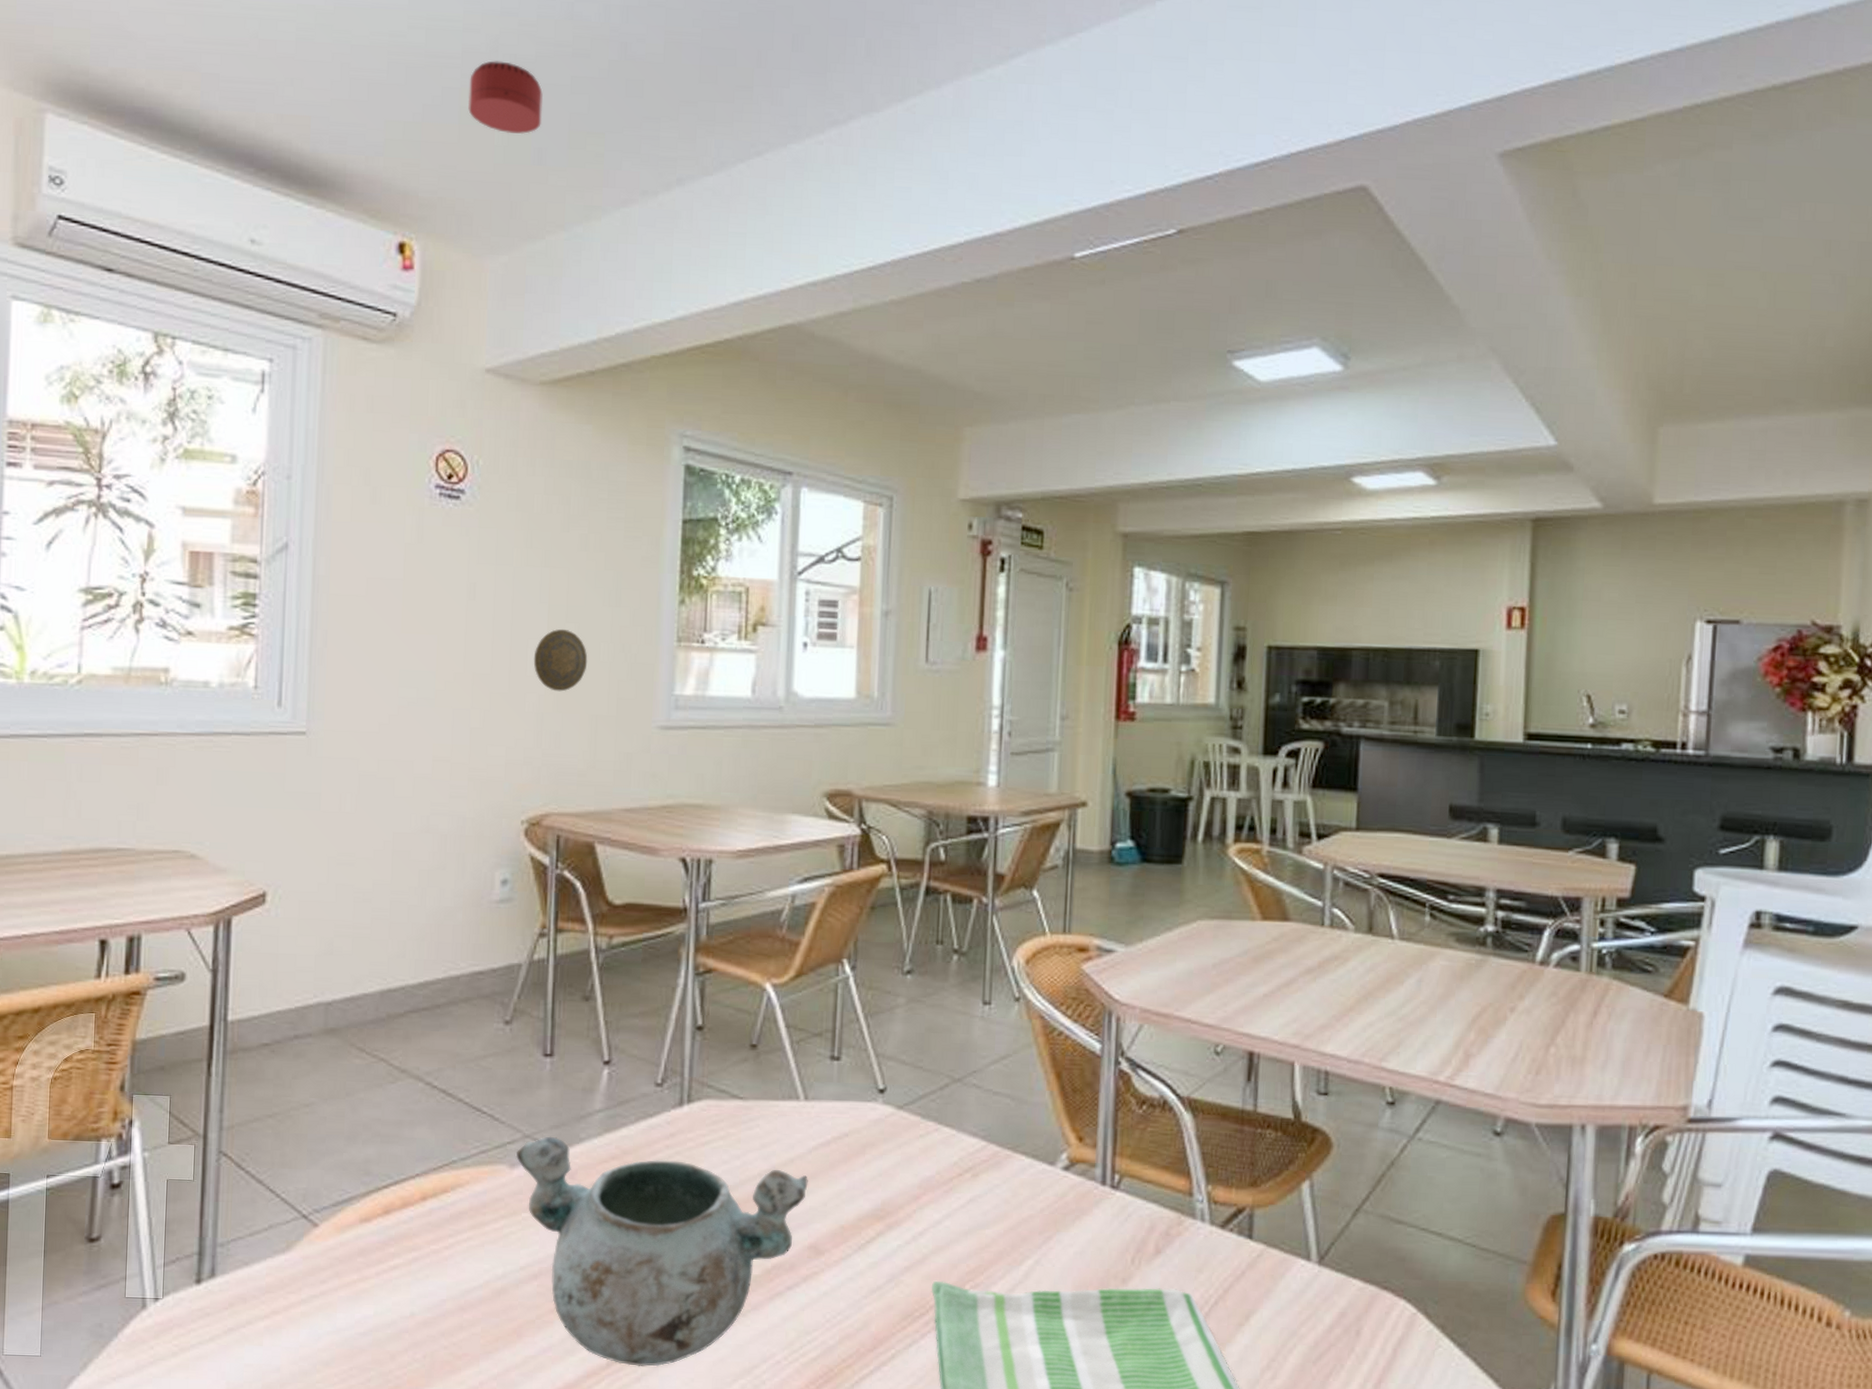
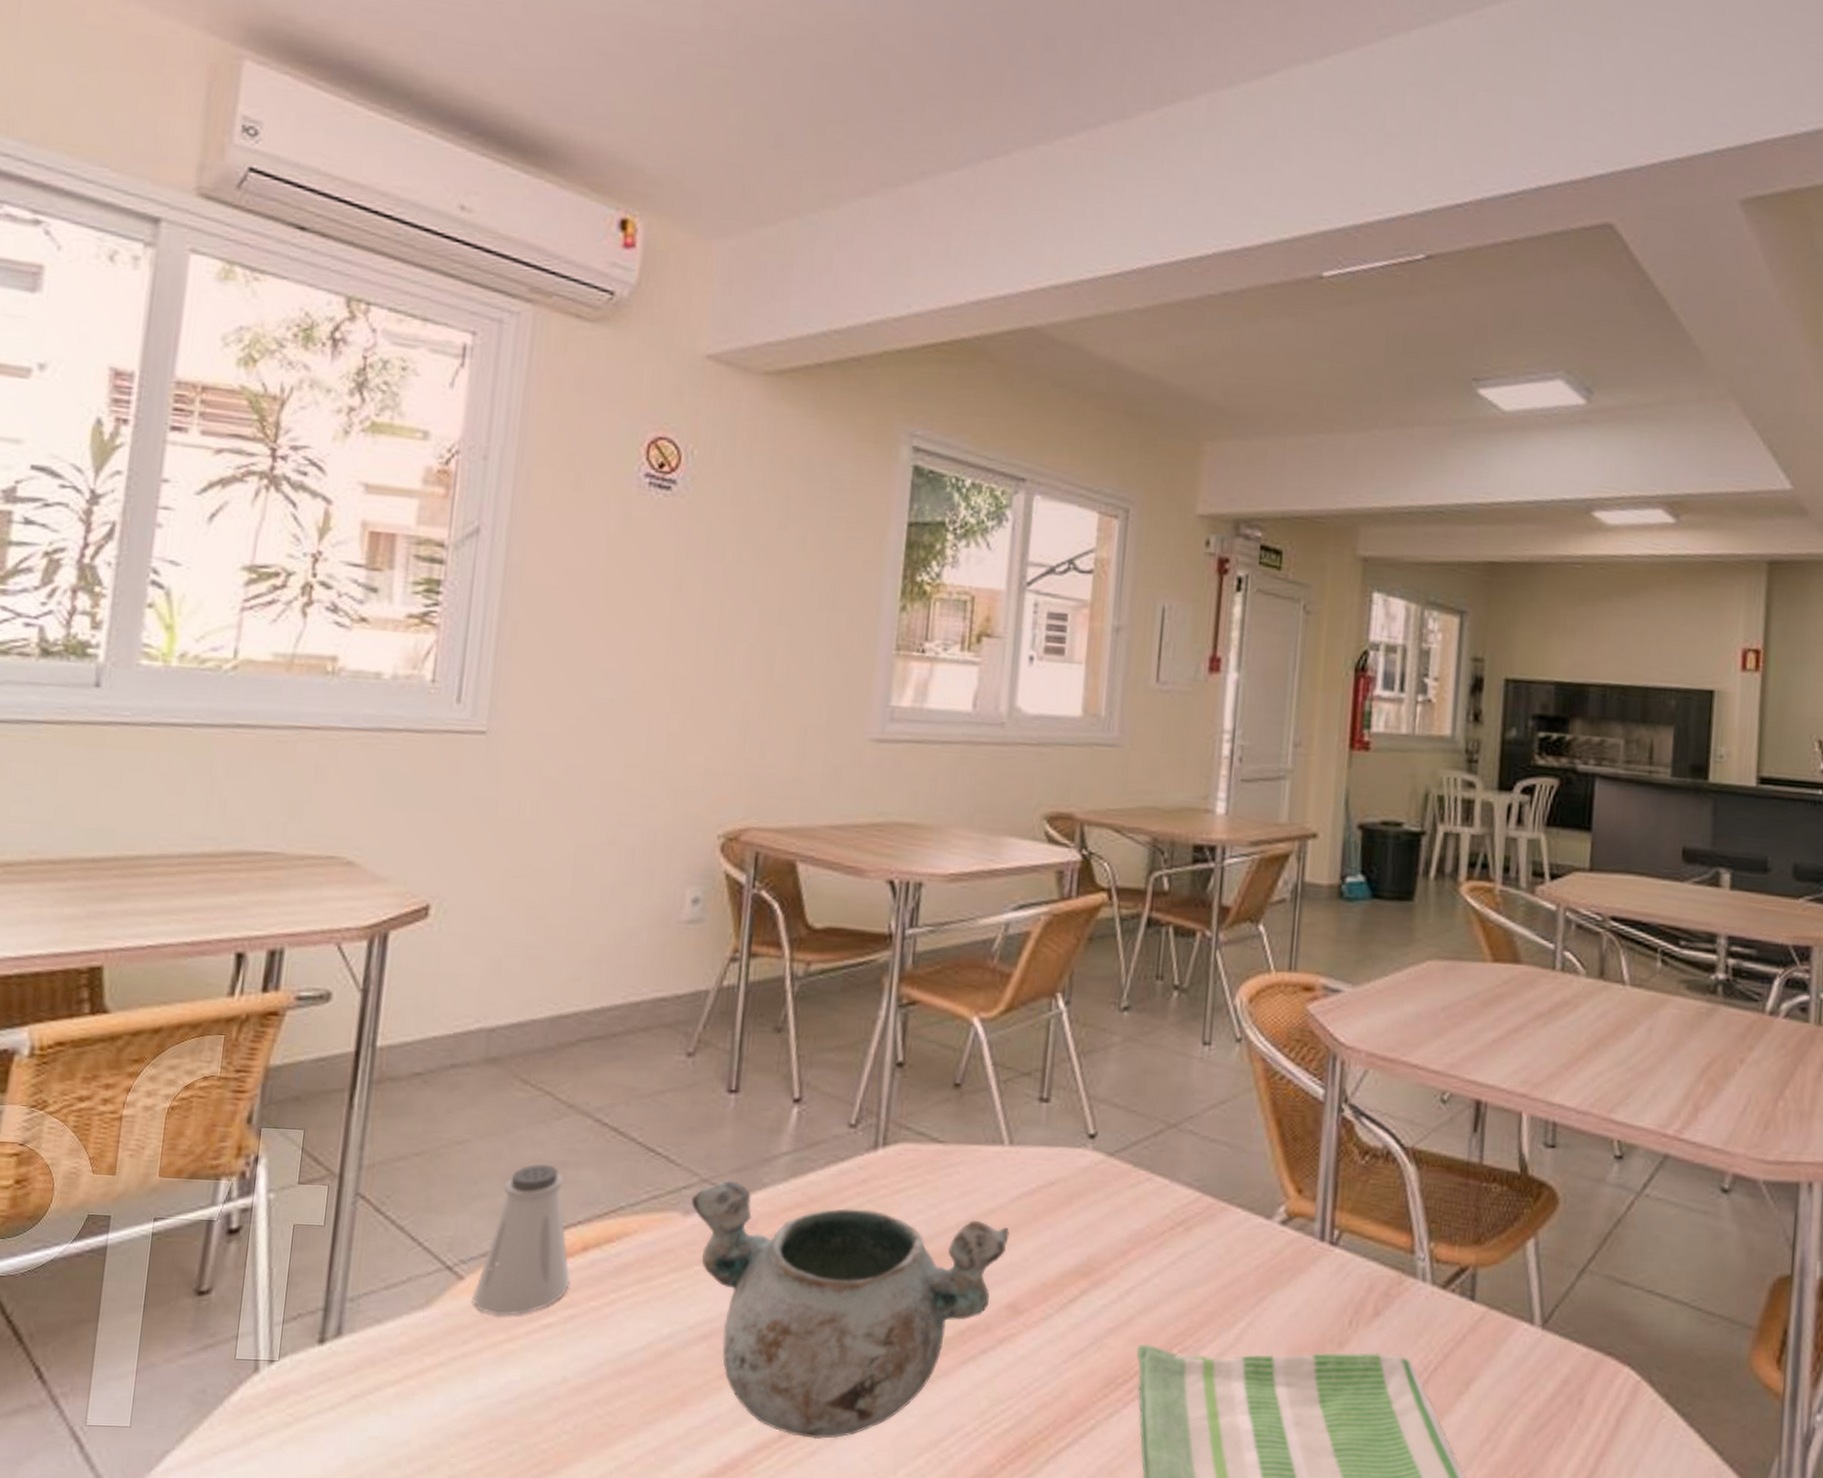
saltshaker: none [327,1124,412,1259] -> present [472,1165,570,1316]
smoke detector: present [468,60,543,134] -> none [704,39,783,116]
decorative plate: present [533,628,588,692] -> none [740,631,800,699]

